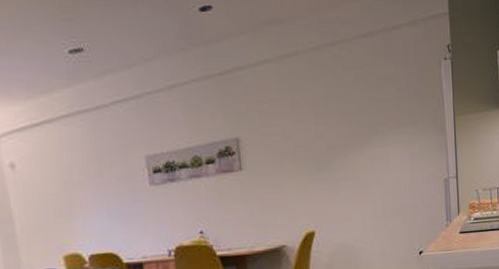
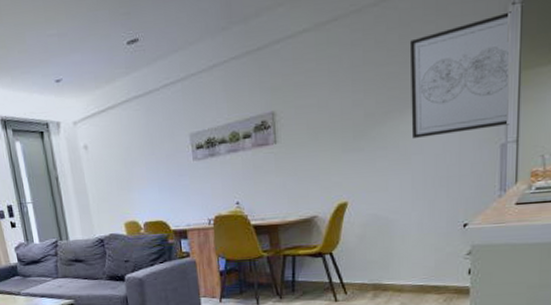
wall art: none [363,65,450,171] -> present [409,11,511,138]

